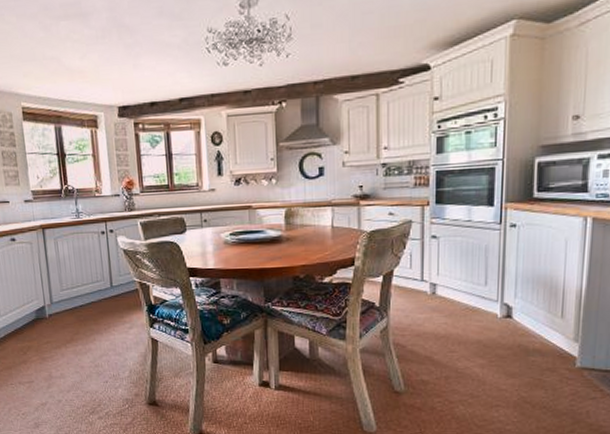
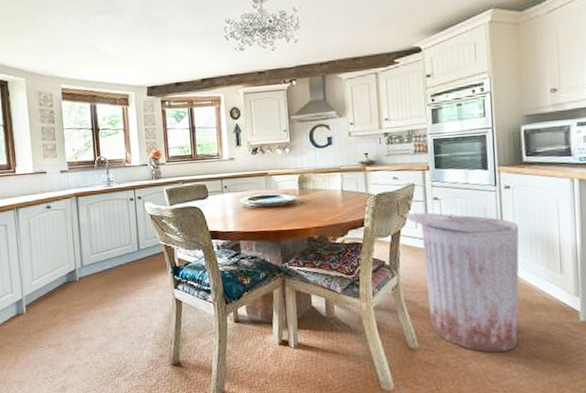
trash can: none [401,251,522,397] -> present [406,212,520,353]

